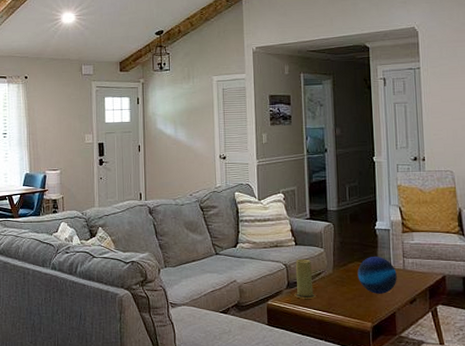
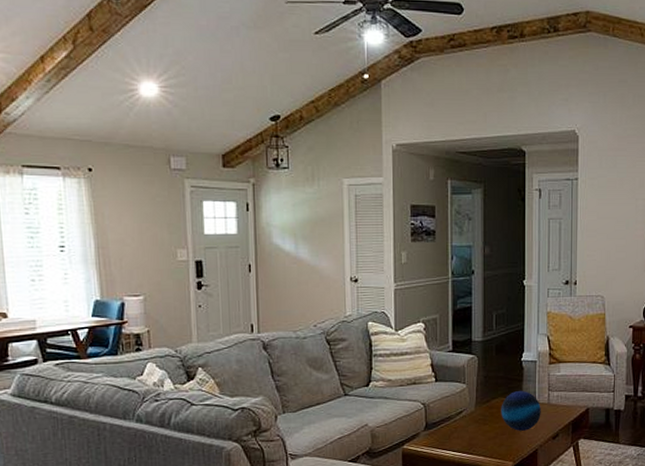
candle: present [294,258,316,299] -> none [432,396,456,441]

